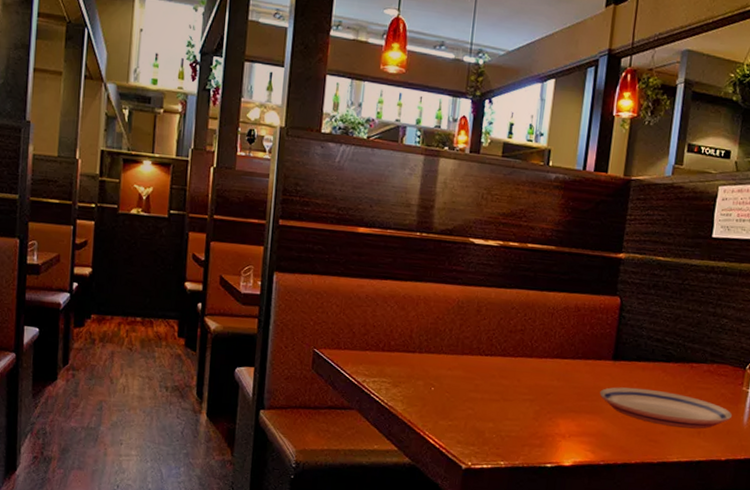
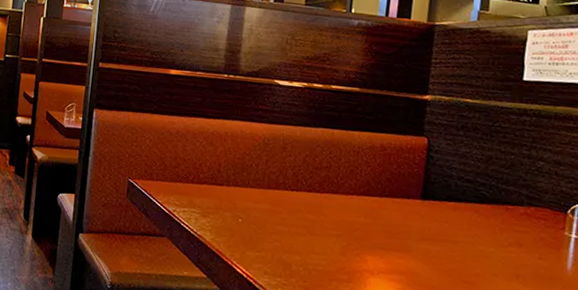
plate: present [599,387,733,429] -> none [408,226,555,273]

